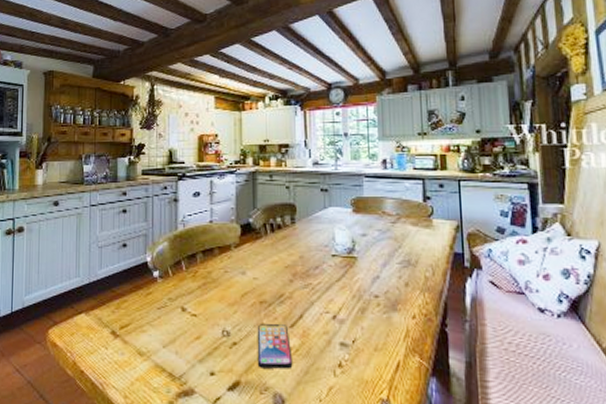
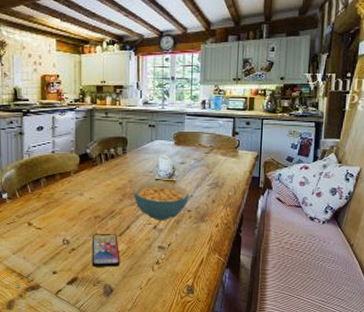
cereal bowl: none [305,258,375,308] -> present [133,181,189,220]

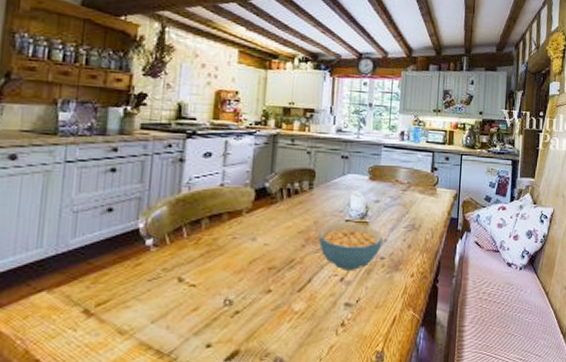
smartphone: present [92,234,120,267] -> none [260,289,297,335]

